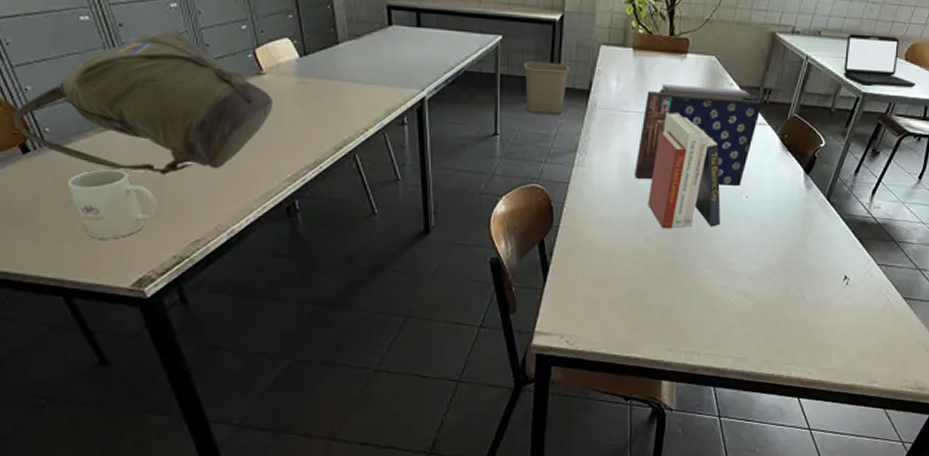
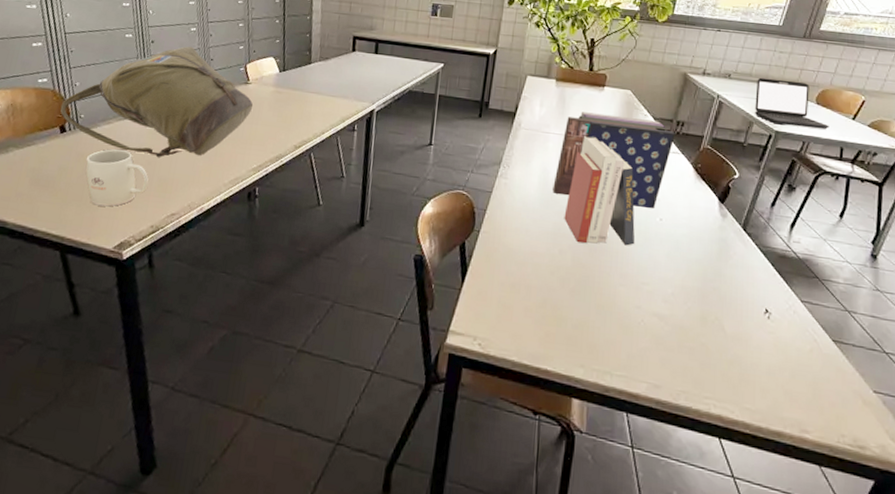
garbage can: present [524,61,570,114] -> none [459,85,499,131]

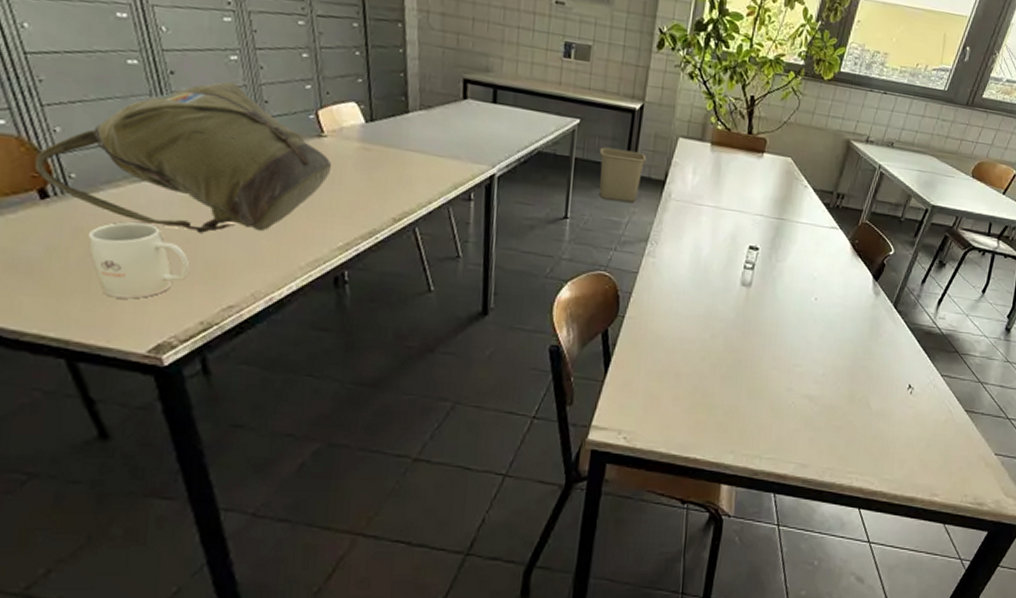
garbage can: none [459,85,499,131] -> present [599,147,647,202]
books: present [553,112,675,208] -> none [705,181,835,287]
books: present [564,135,635,246] -> none [717,208,791,328]
laptop: present [755,77,829,130] -> none [914,147,982,204]

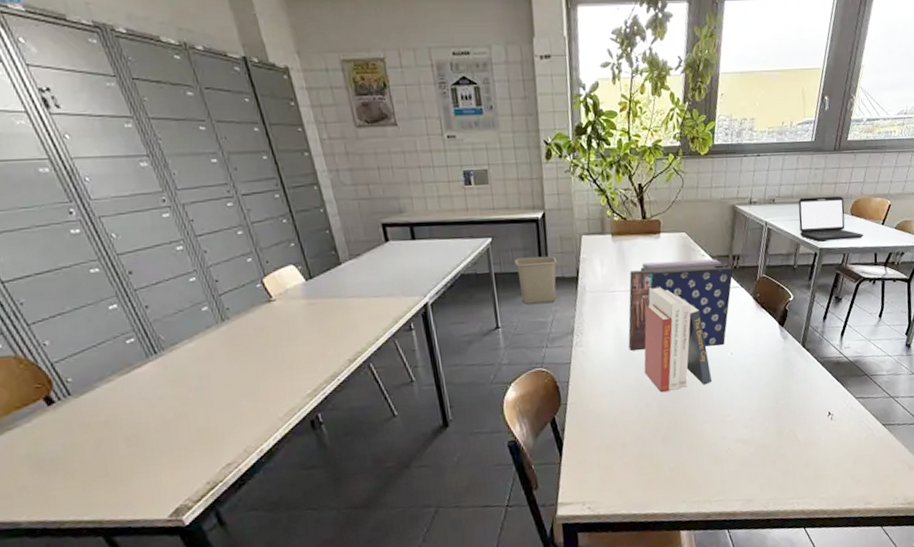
backpack: present [34,81,332,233] -> none [34,269,286,408]
mug: present [87,222,190,299] -> none [95,408,188,477]
books: none [705,181,835,287] -> present [628,259,733,351]
books: none [717,208,791,328] -> present [644,286,713,393]
laptop: none [914,147,982,204] -> present [798,196,864,242]

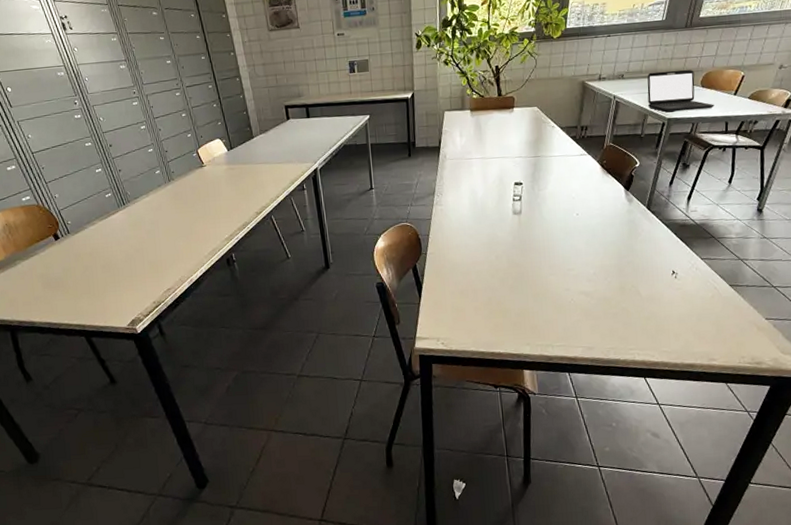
garbage can: present [515,256,558,304] -> none [388,129,423,169]
books: present [628,259,733,351] -> none [482,130,581,210]
books: present [644,286,713,393] -> none [495,154,558,247]

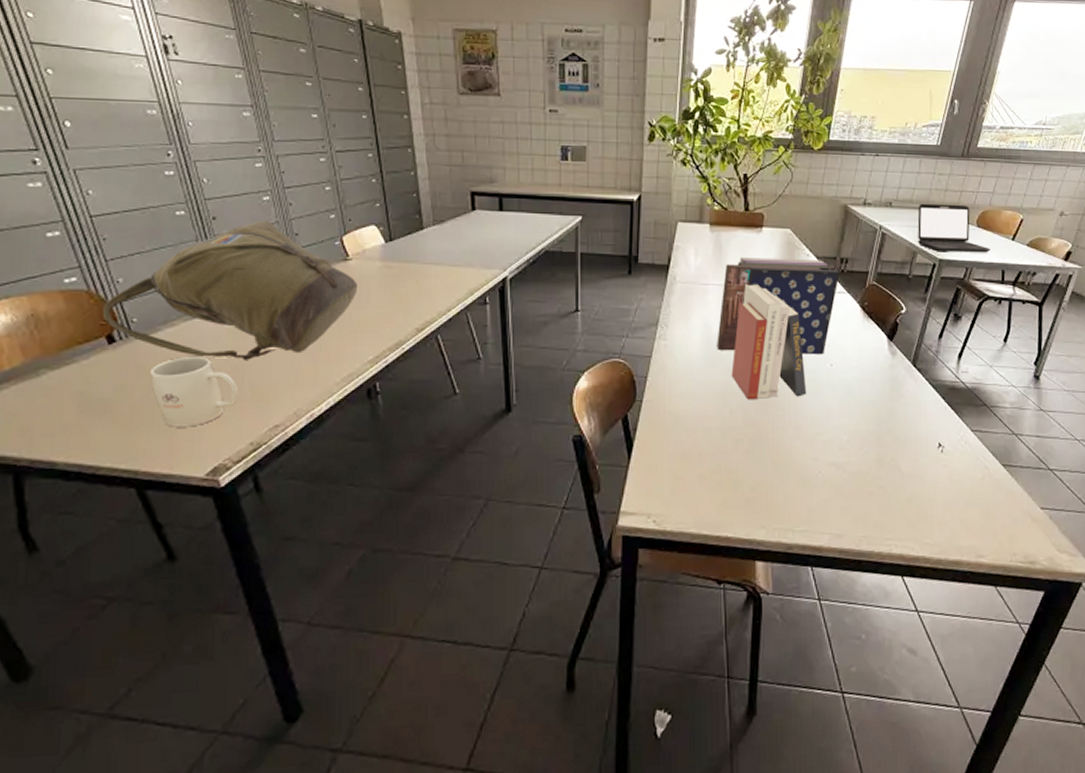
backpack: none [48,143,213,245] -> present [102,220,359,360]
mug: none [83,244,142,294] -> present [149,357,239,427]
books: none [482,130,581,210] -> present [717,257,840,354]
books: none [495,154,558,247] -> present [731,283,807,400]

